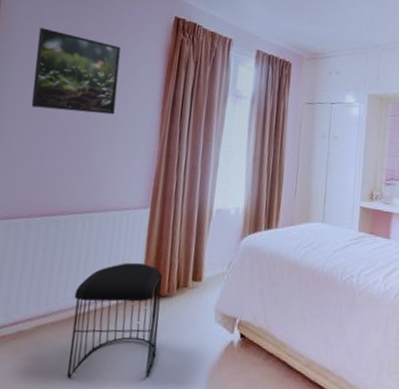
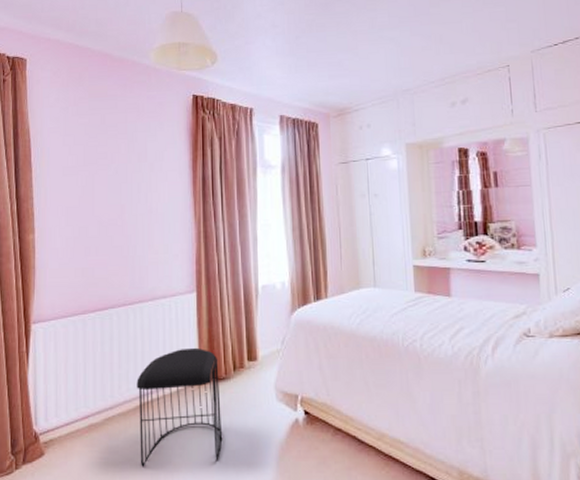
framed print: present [31,28,121,115] -> none [66,127,148,206]

